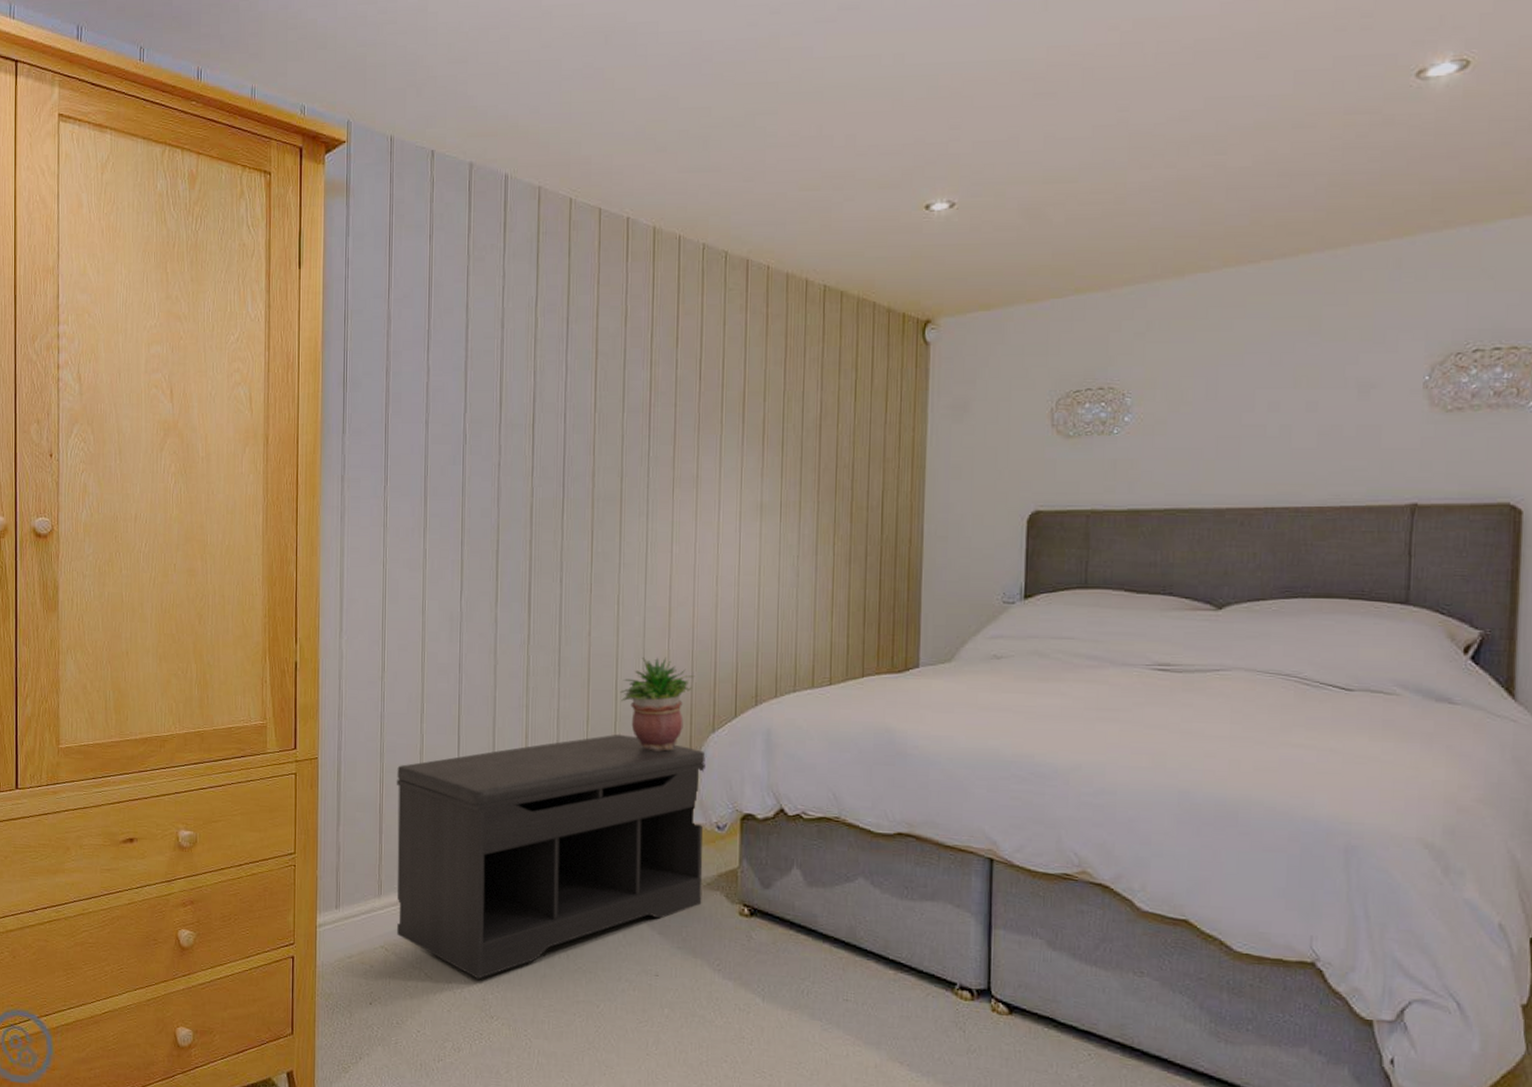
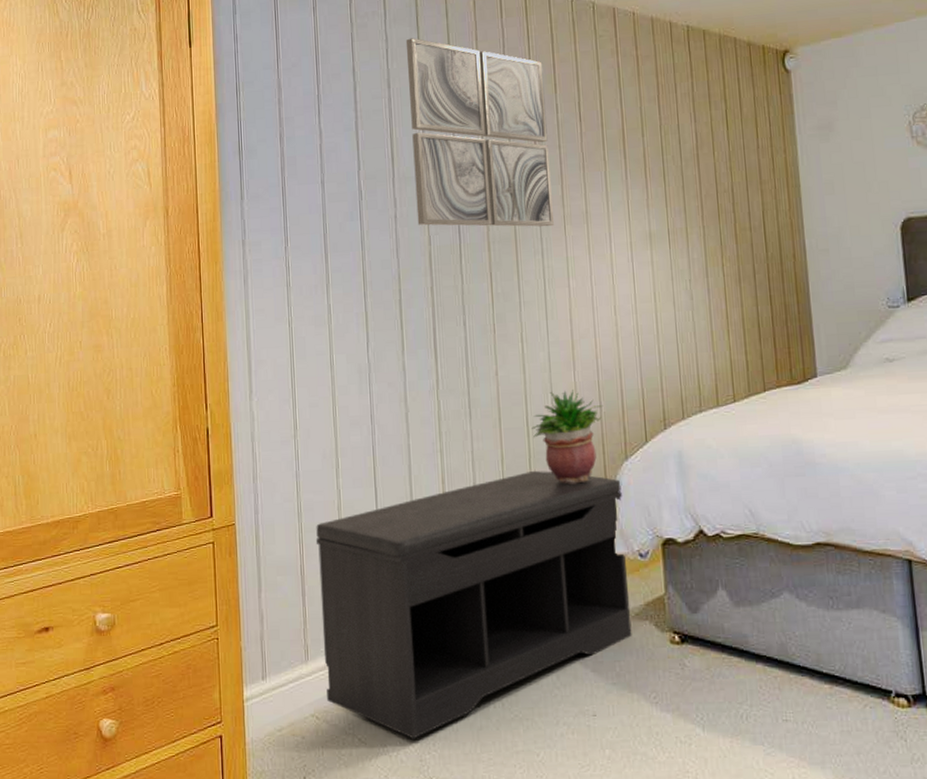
wall art: none [521,276,666,488] -> present [405,38,554,227]

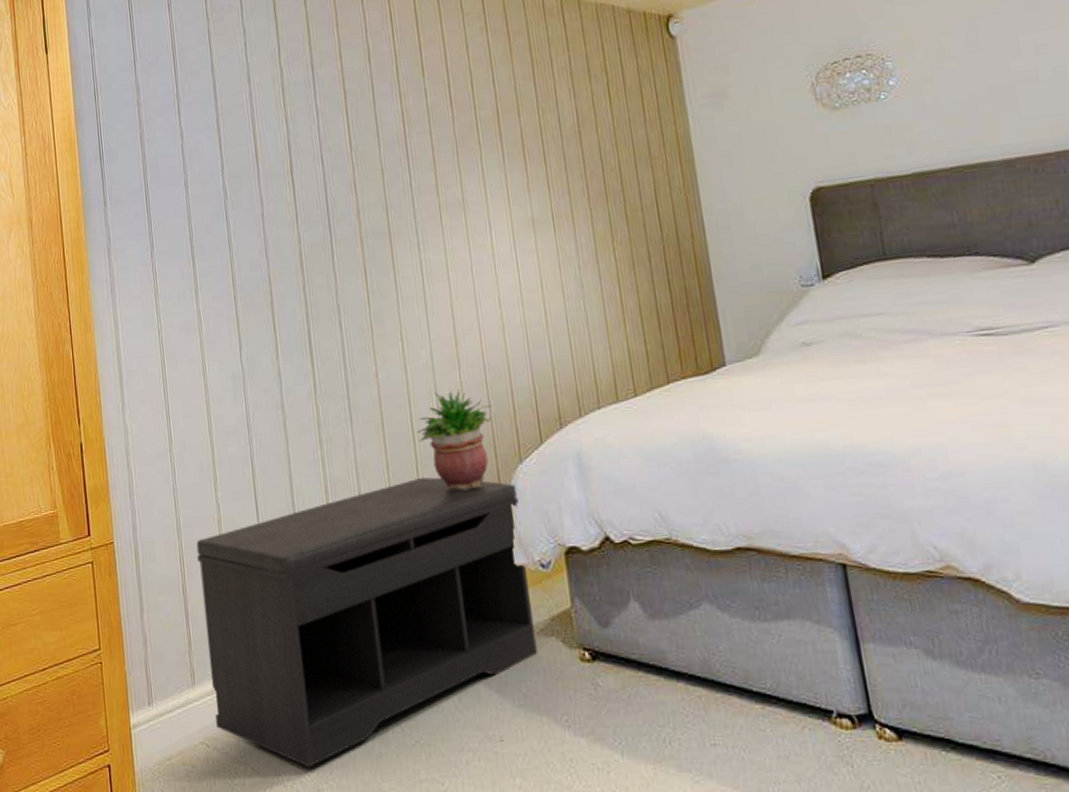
wall art: present [405,38,554,227] -> none [264,28,429,223]

